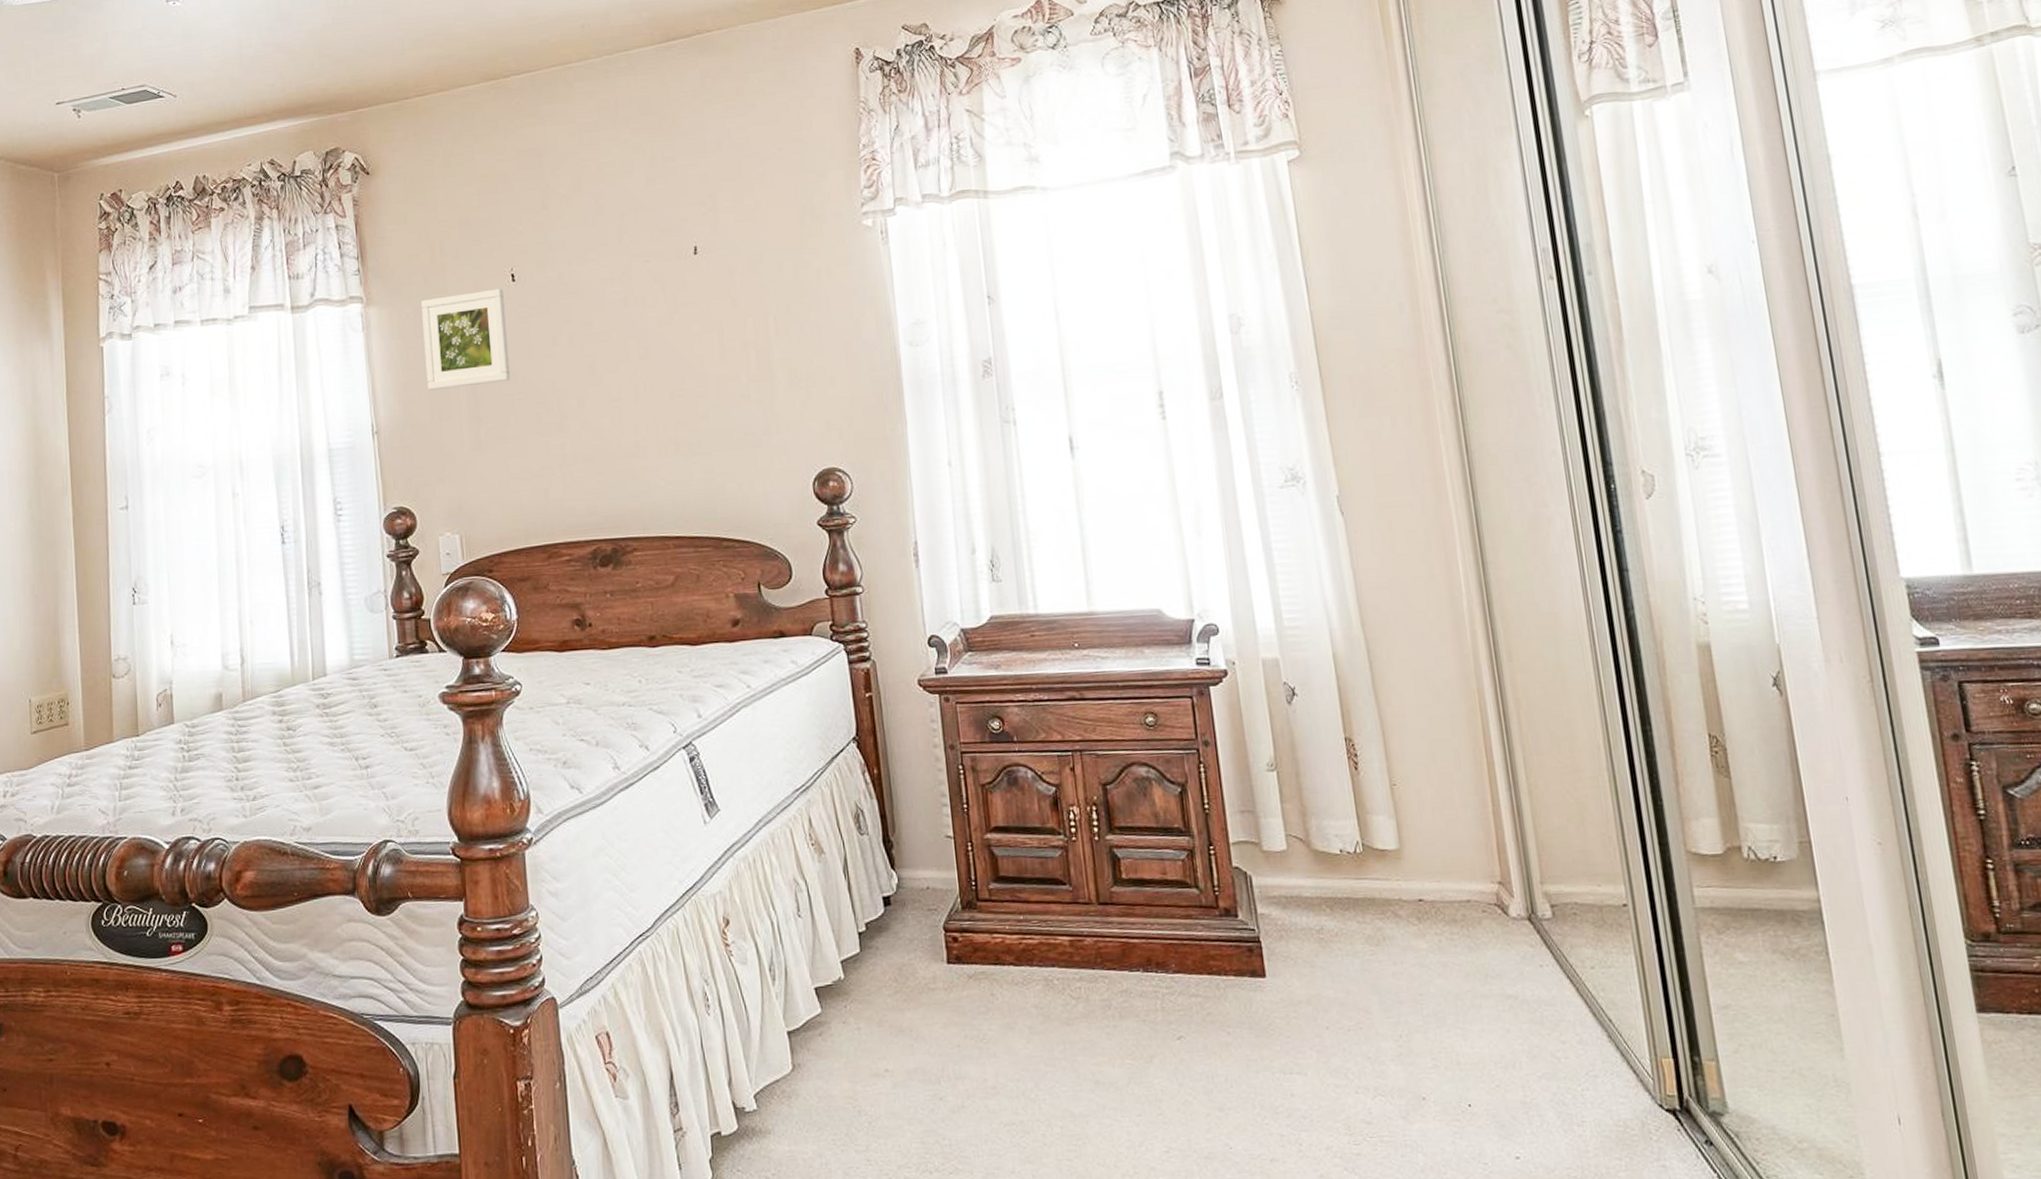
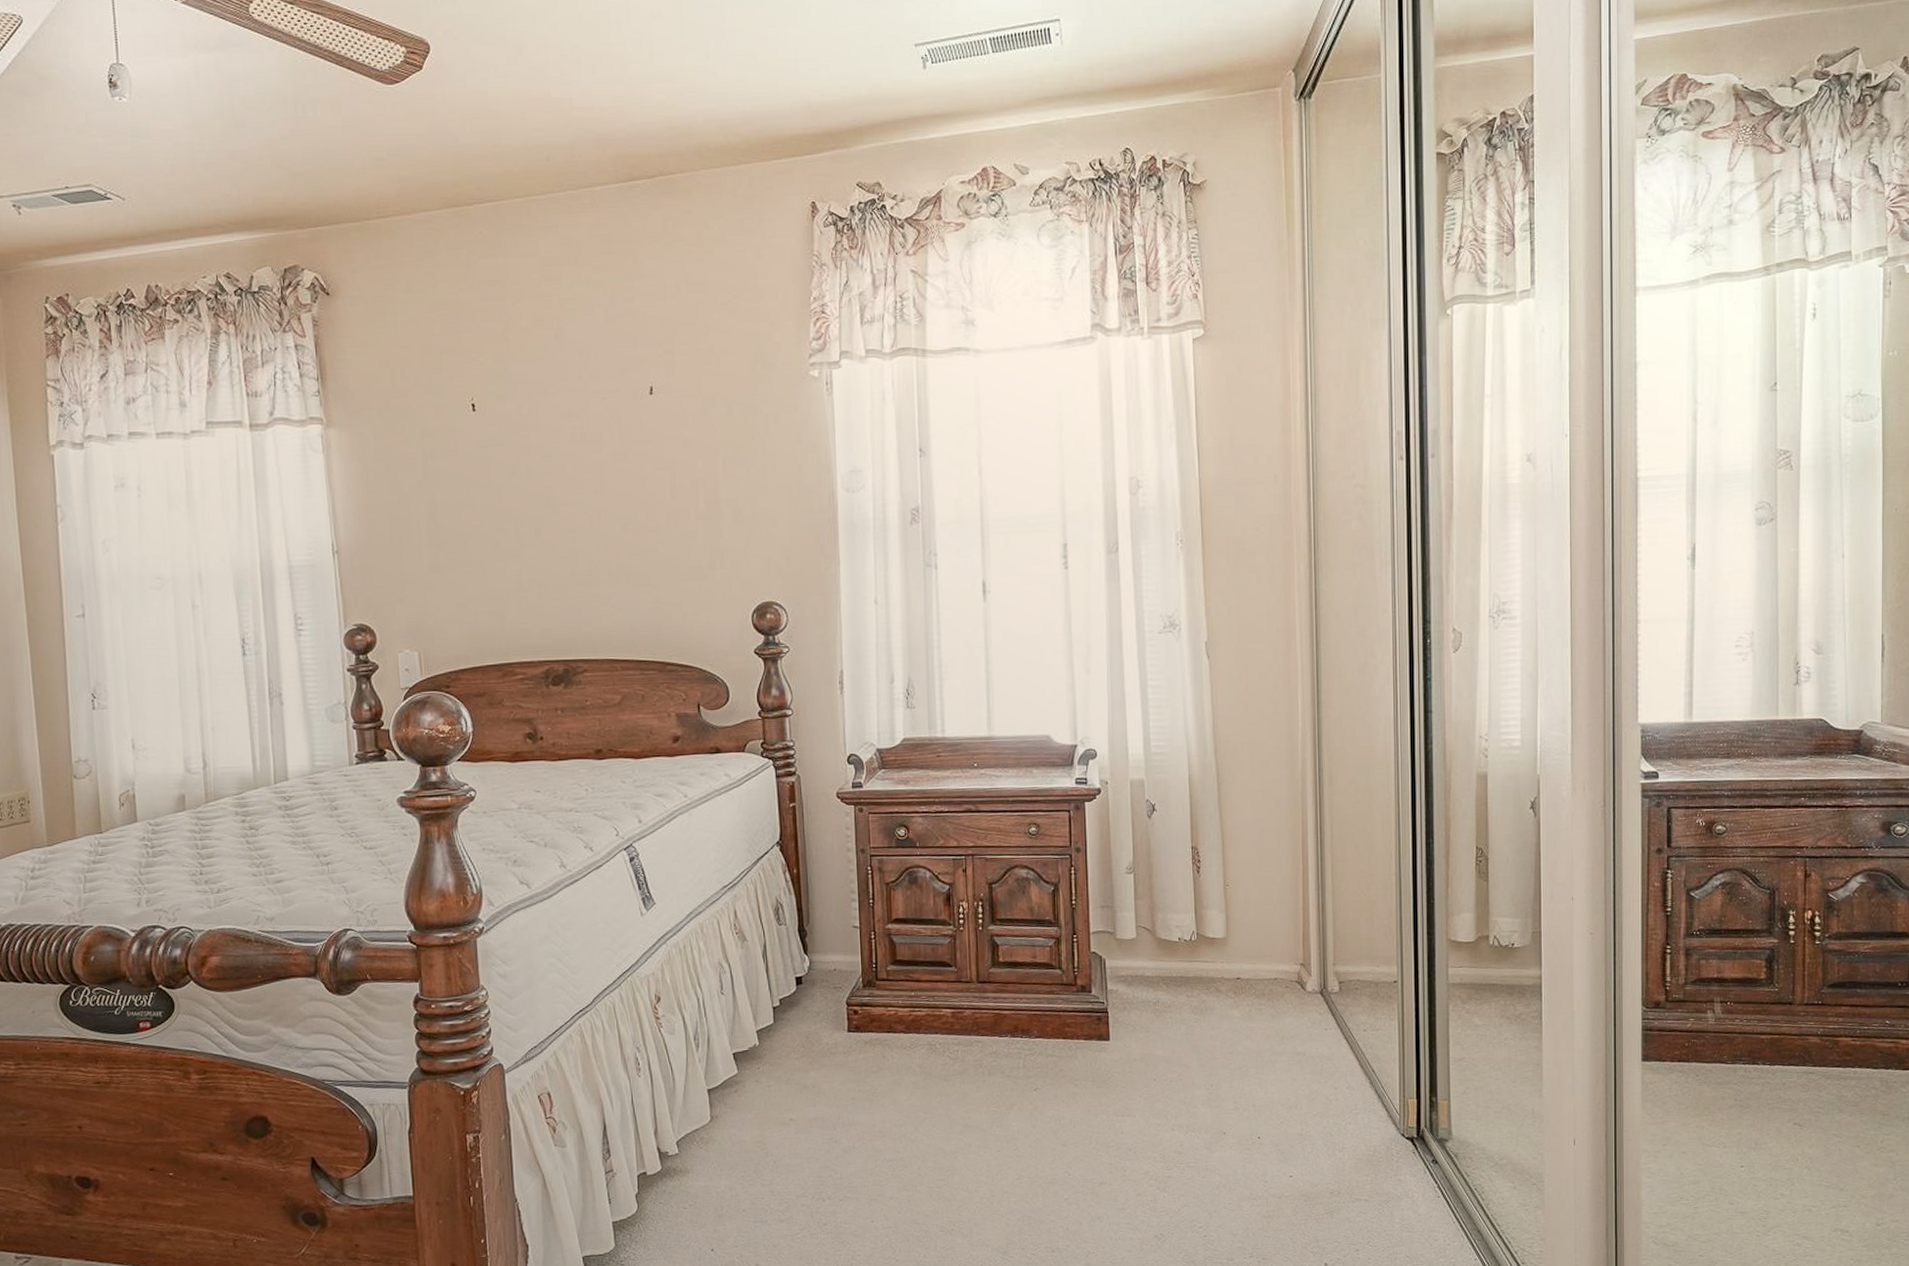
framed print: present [421,288,511,390] -> none [382,417,470,513]

